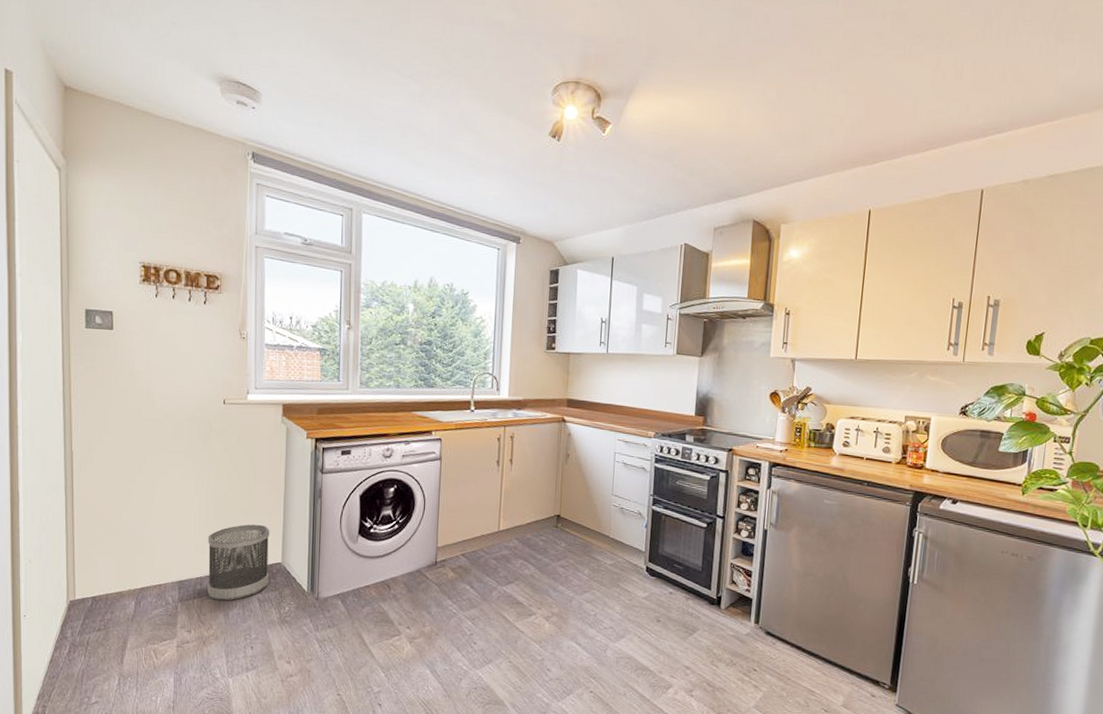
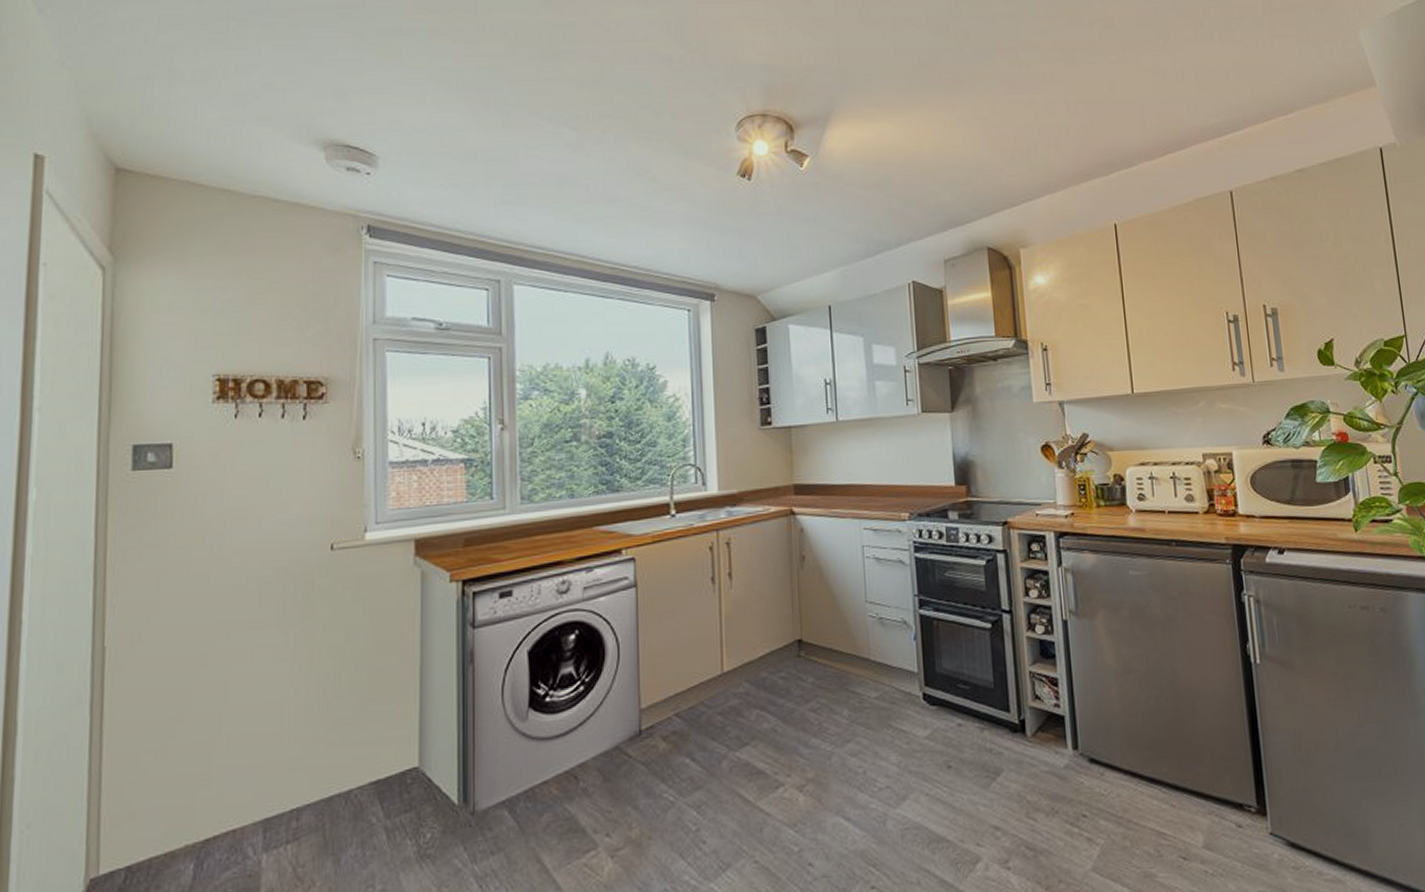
wastebasket: present [207,524,270,601] -> none [308,714,401,841]

